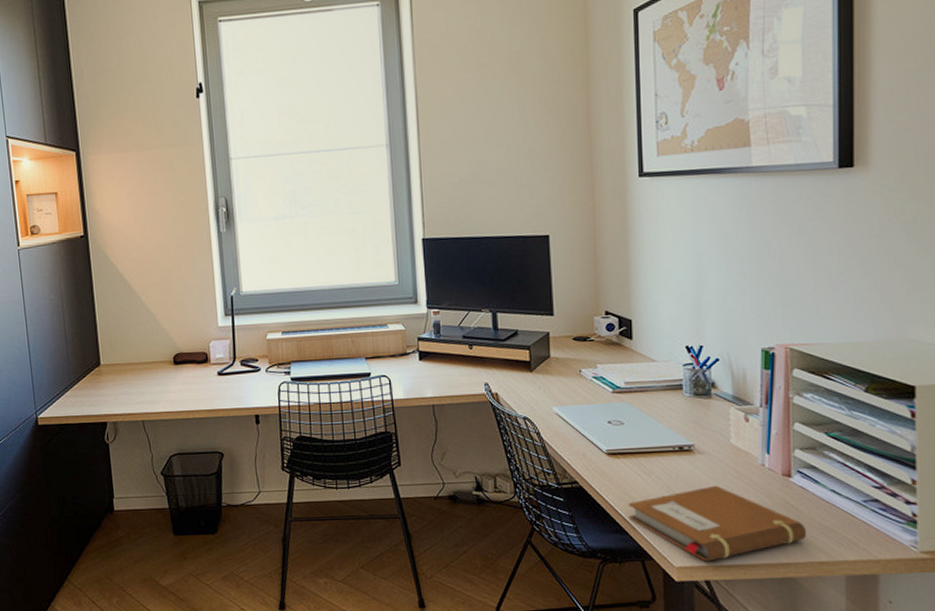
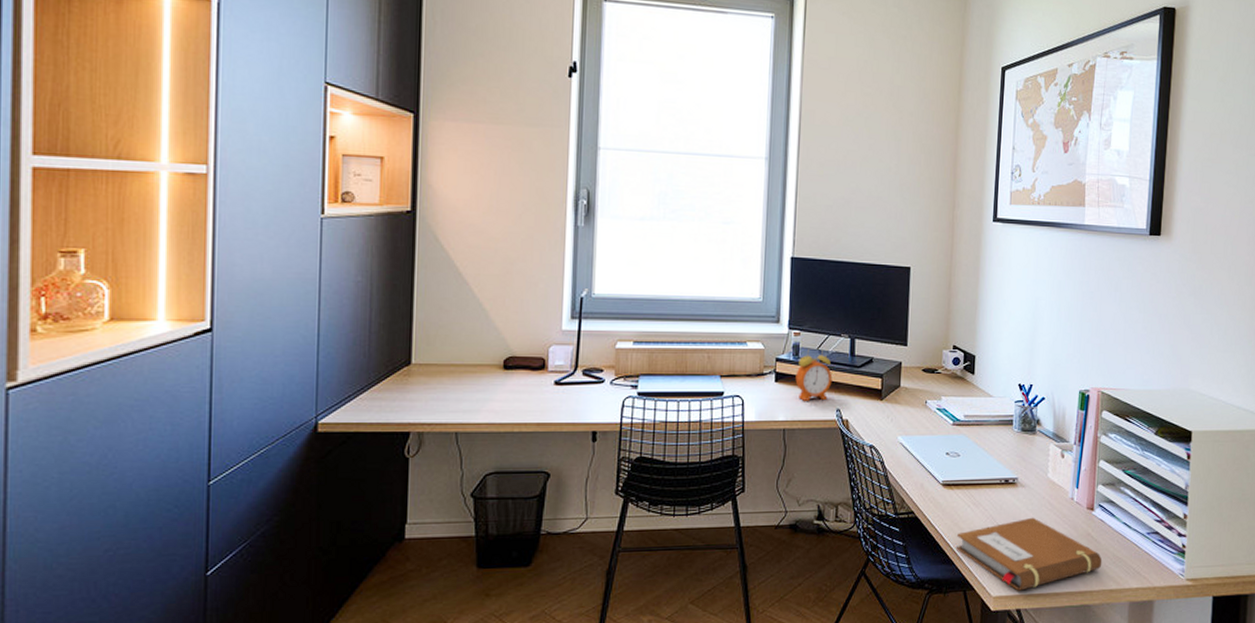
alarm clock: none [439,324,477,377] -> present [795,348,833,401]

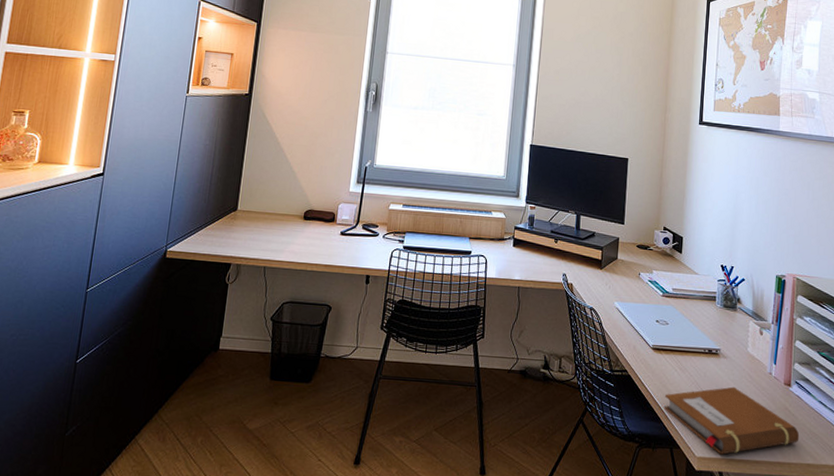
alarm clock: present [795,348,833,401] -> none [530,220,561,265]

